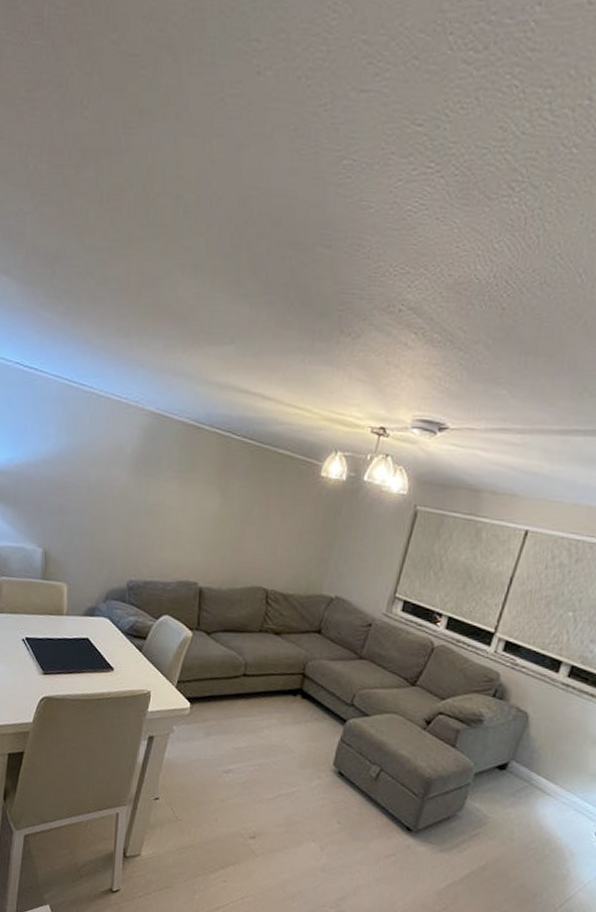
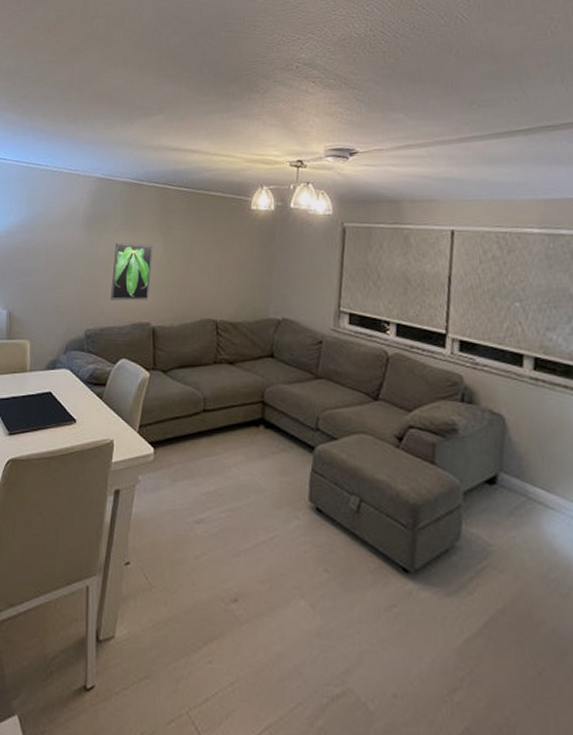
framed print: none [156,492,209,559] -> present [110,243,153,301]

